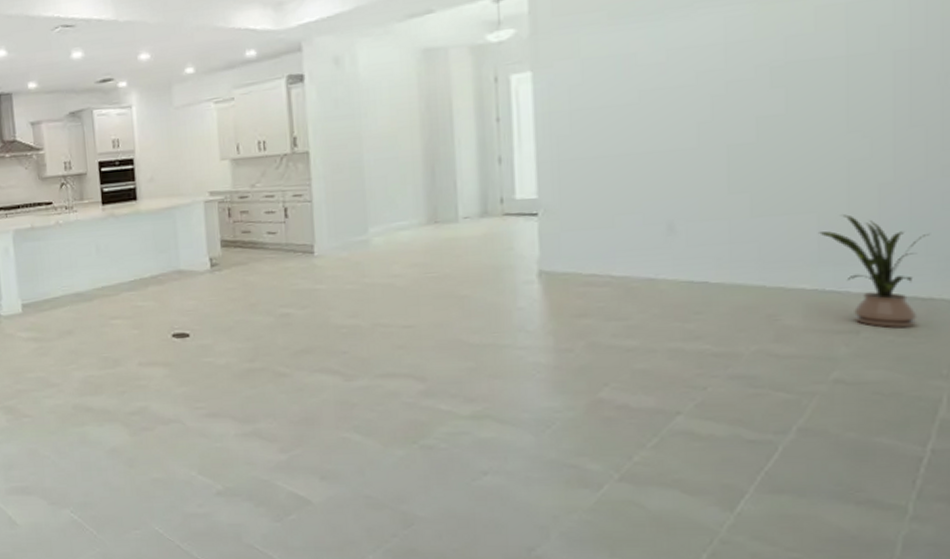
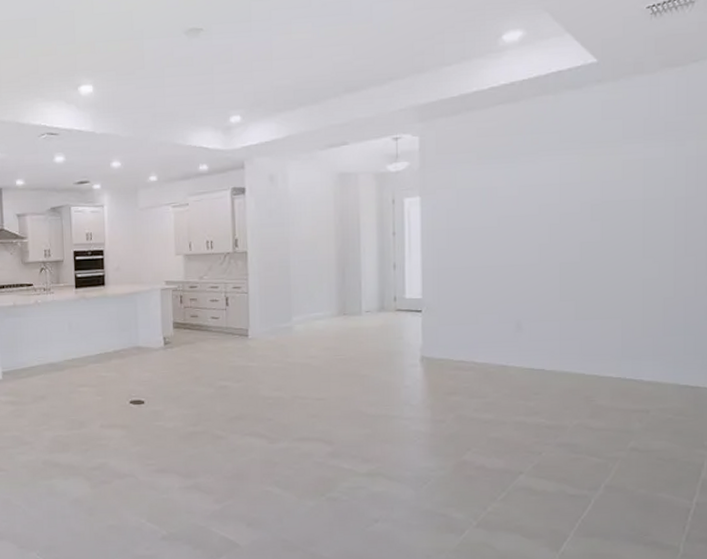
house plant: present [819,214,929,328] -> none [623,320,697,409]

